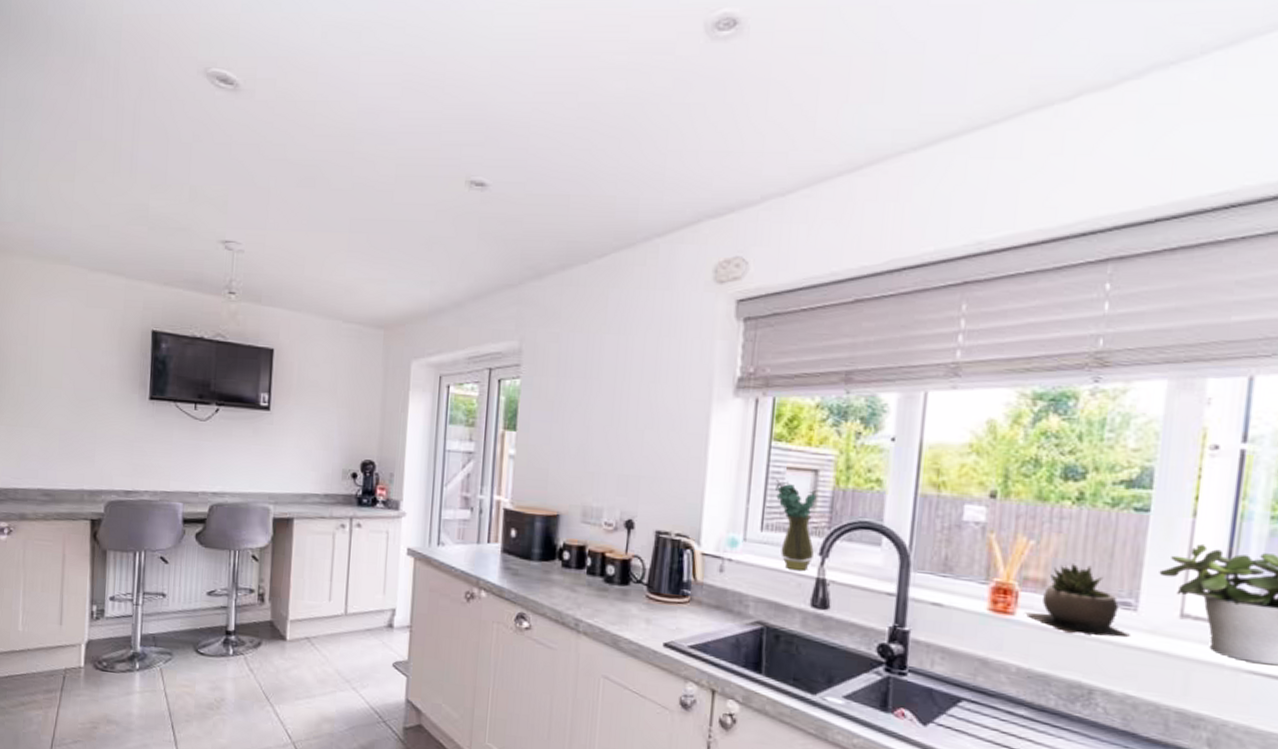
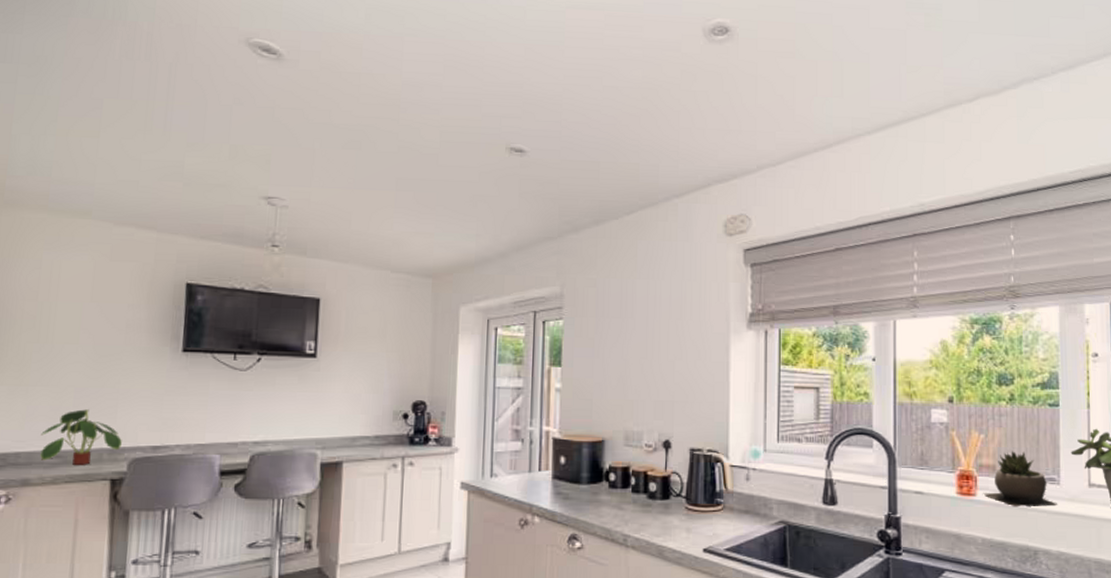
plant: none [34,451,99,505] -> present [40,409,122,465]
vase: present [775,479,817,570] -> none [787,397,821,473]

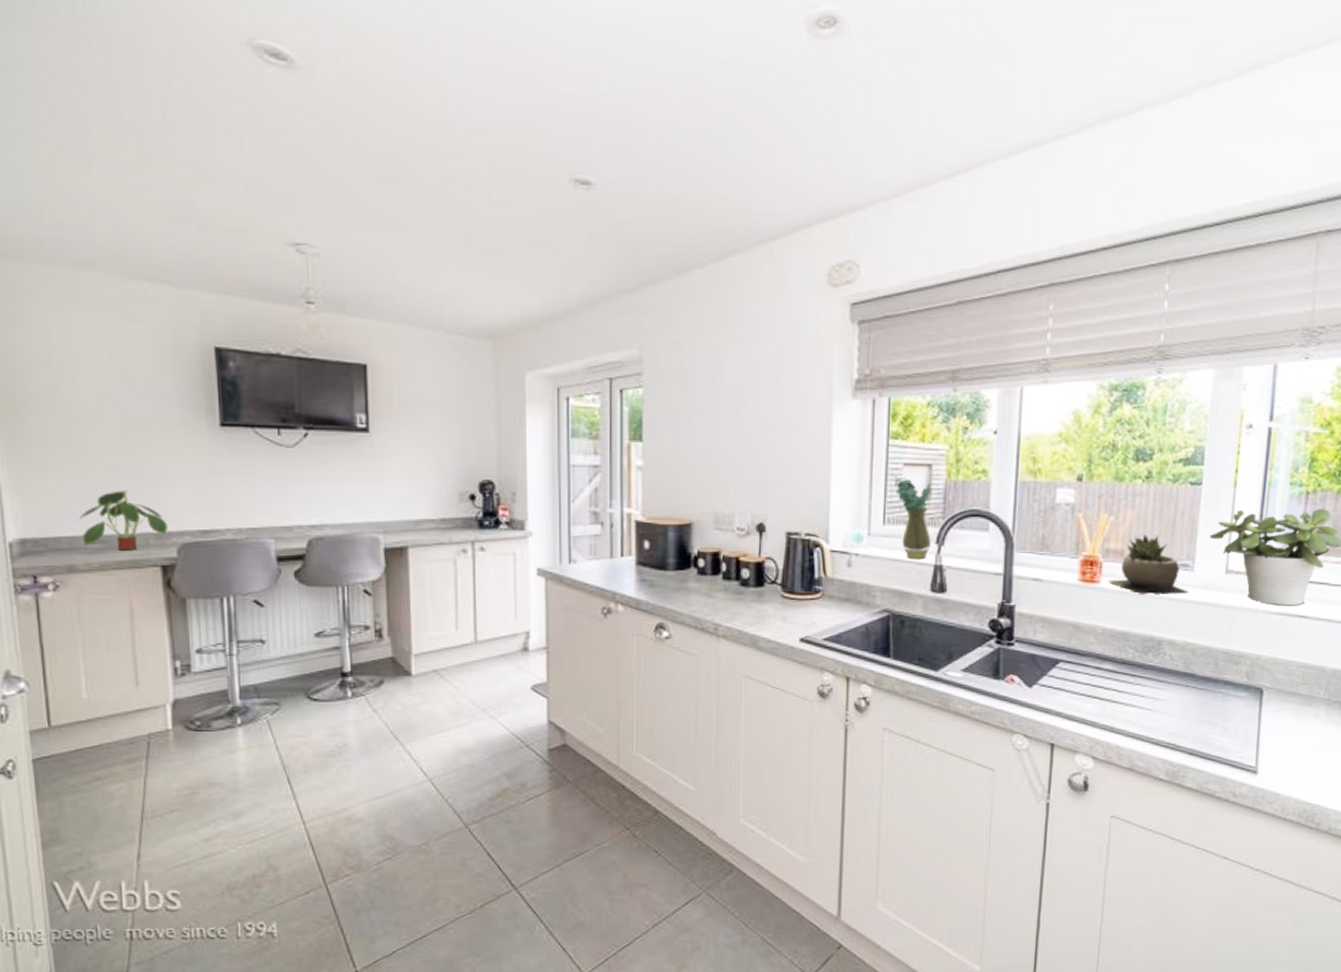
vase: none [787,397,821,473] -> present [894,475,932,559]

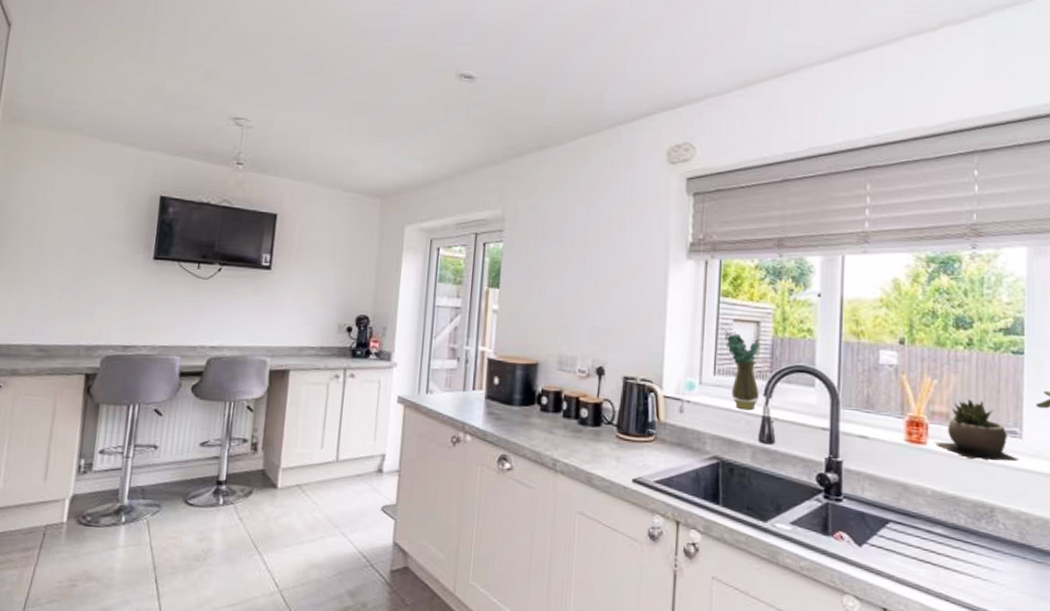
plant: present [79,490,168,551] -> none [28,308,97,360]

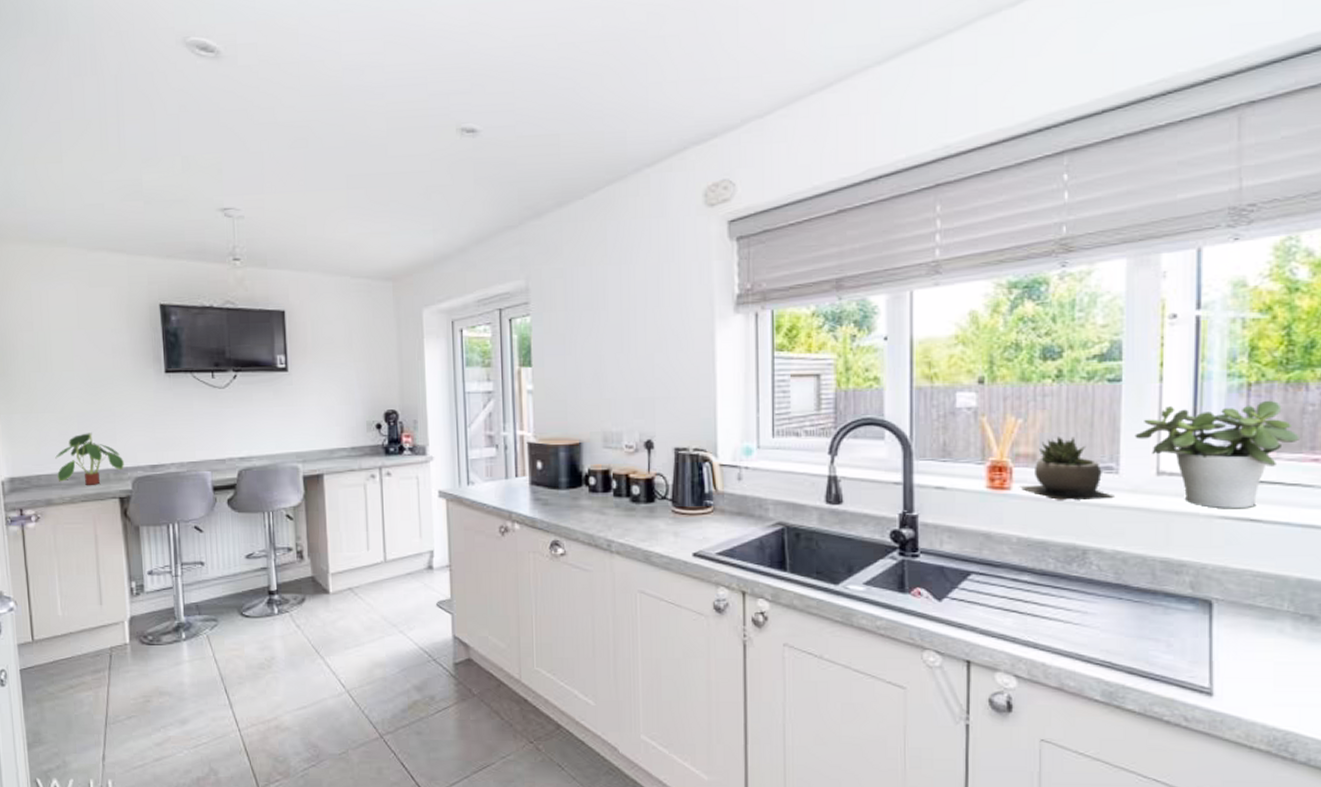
plant: none [28,308,97,360] -> present [55,433,124,485]
vase: present [725,329,760,409] -> none [782,387,823,470]

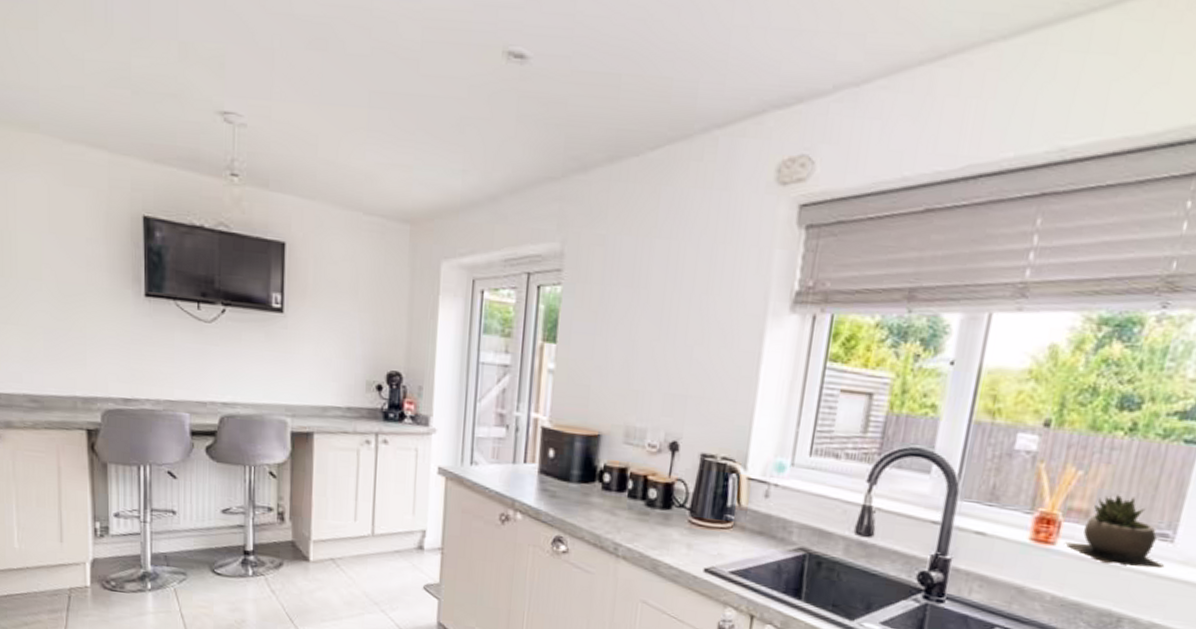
plant: present [55,433,124,485] -> none [17,352,94,412]

